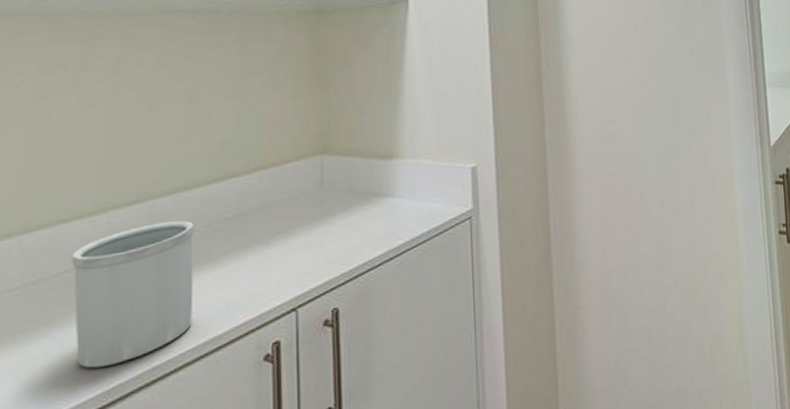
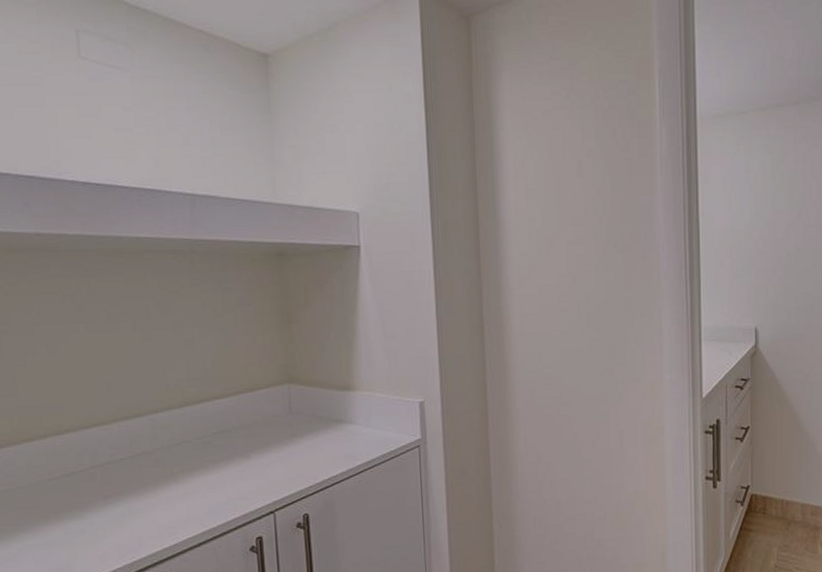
utensil holder: present [71,220,195,368] -> none [94,432,192,545]

